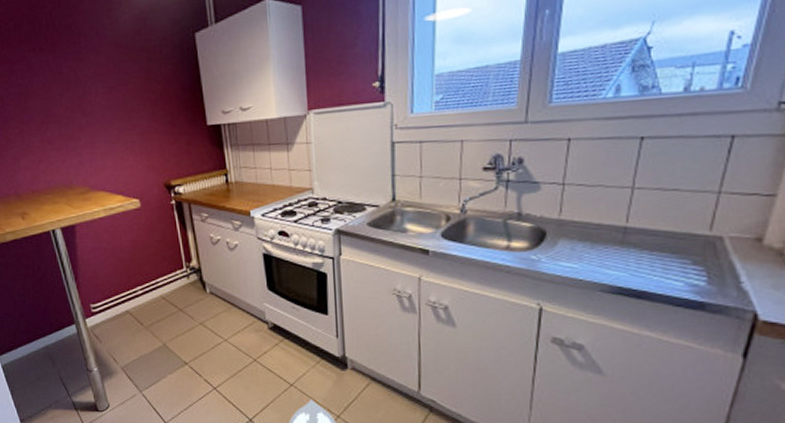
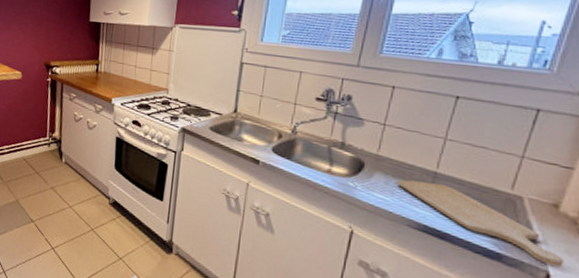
chopping board: none [585,239,771,305] -> present [397,179,564,268]

